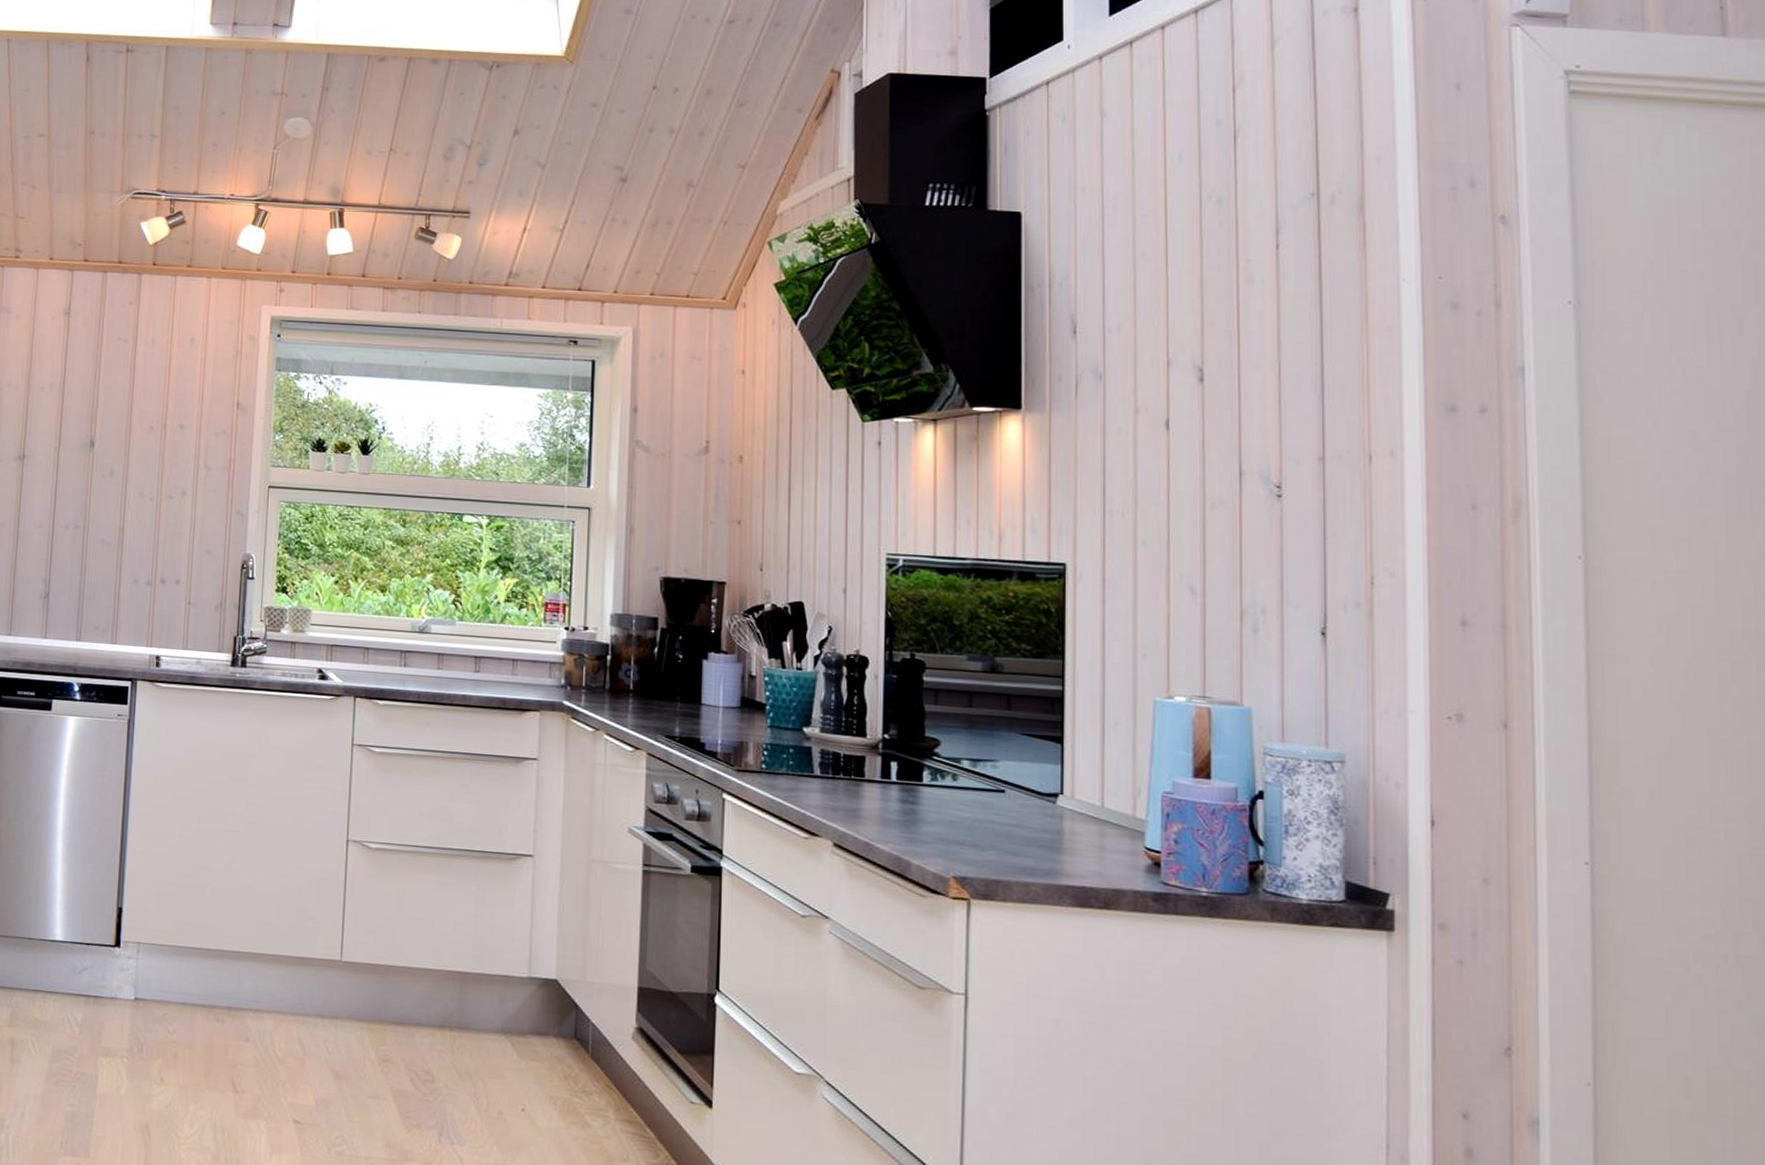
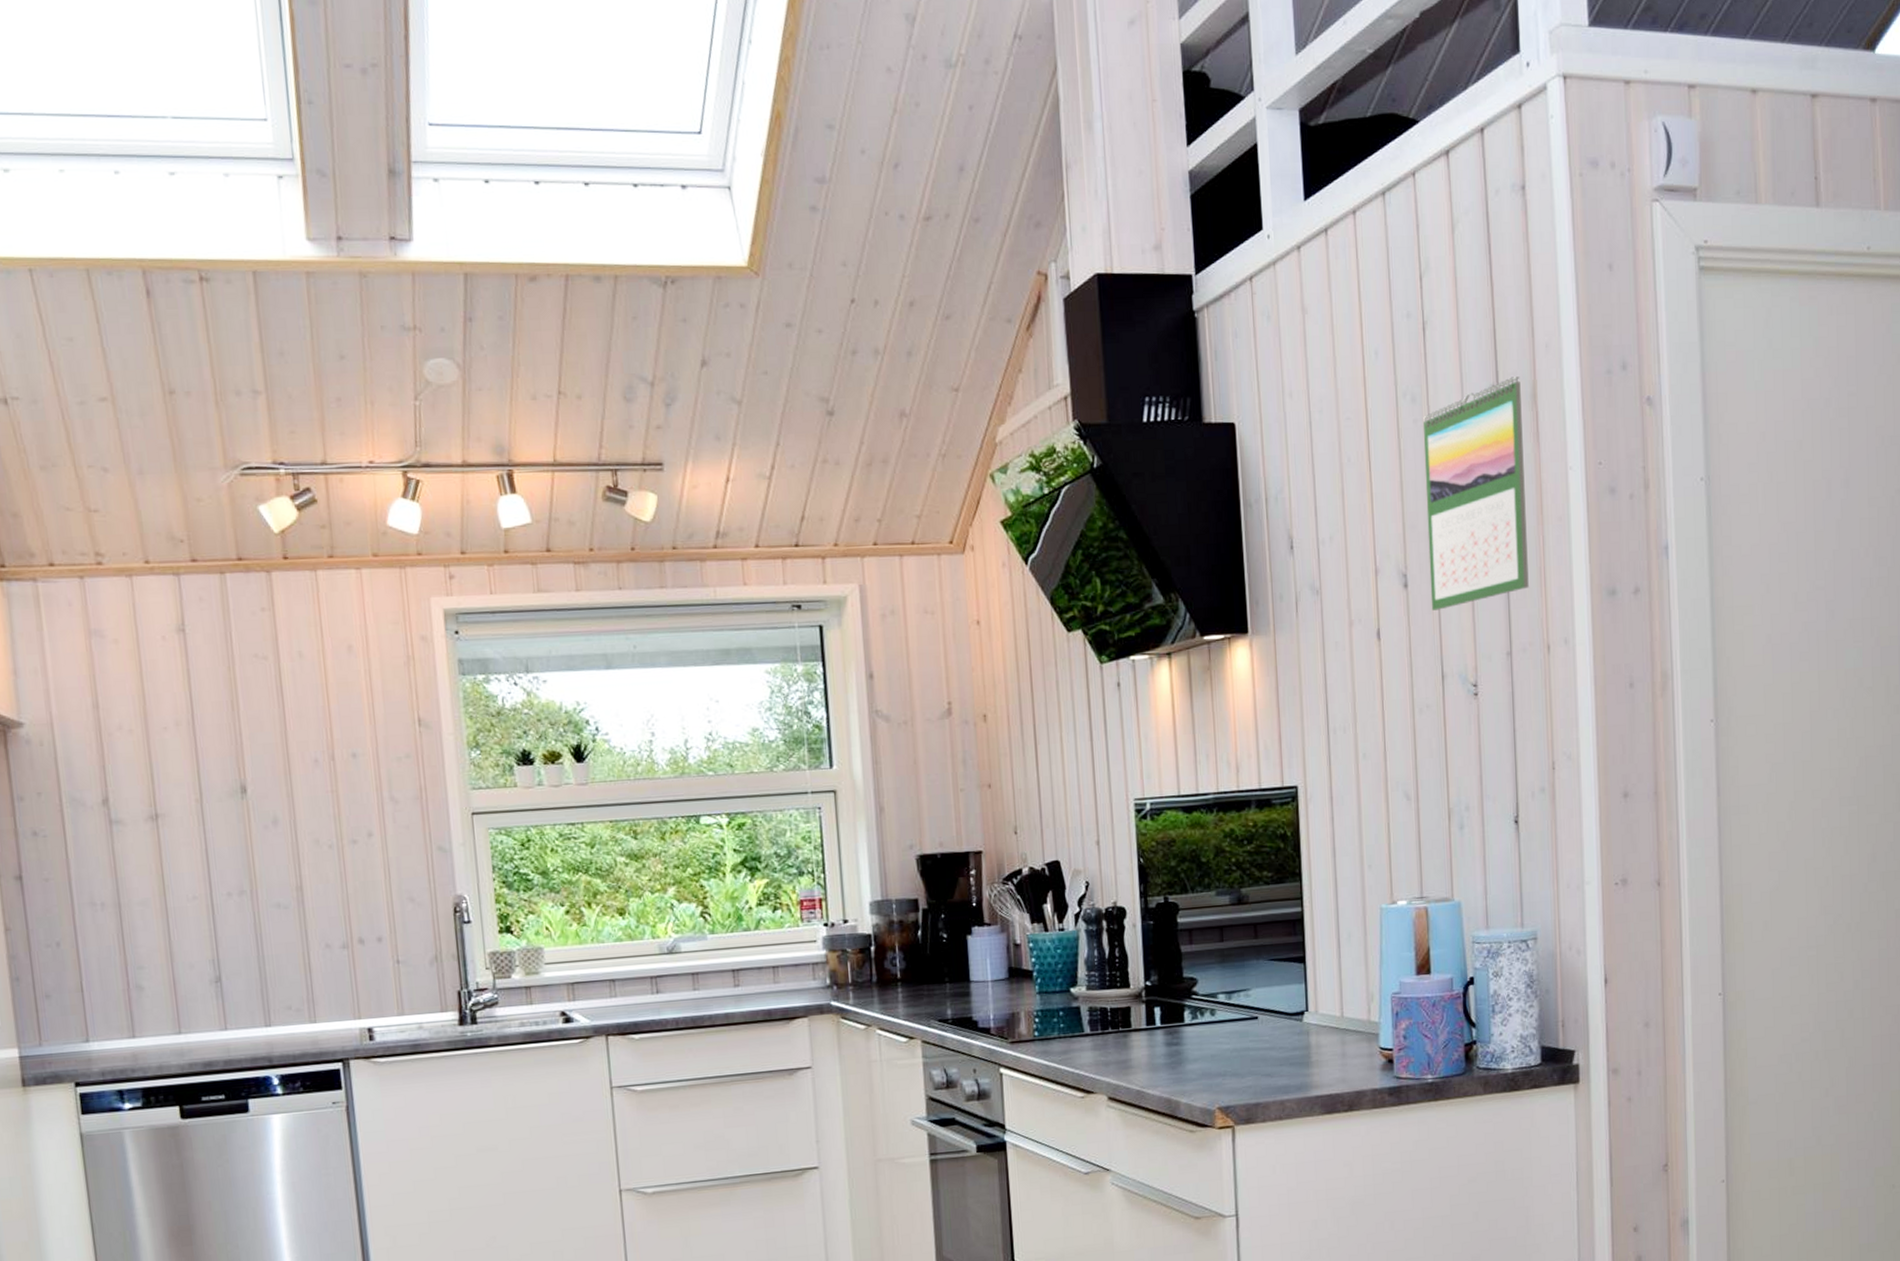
calendar: none [1229,187,1348,408] -> present [1422,376,1529,611]

